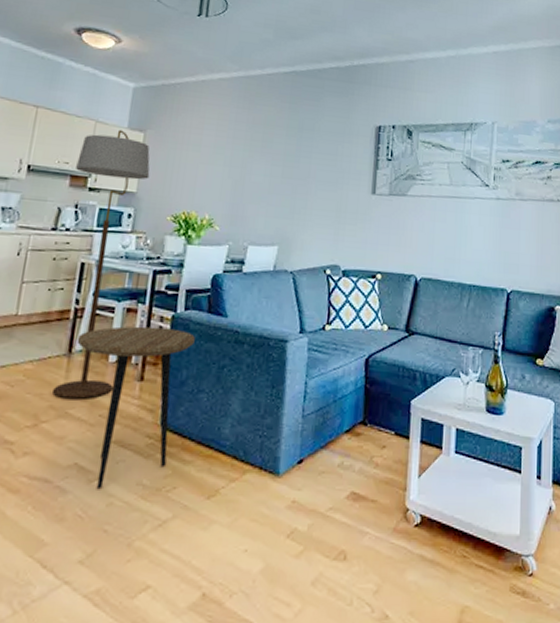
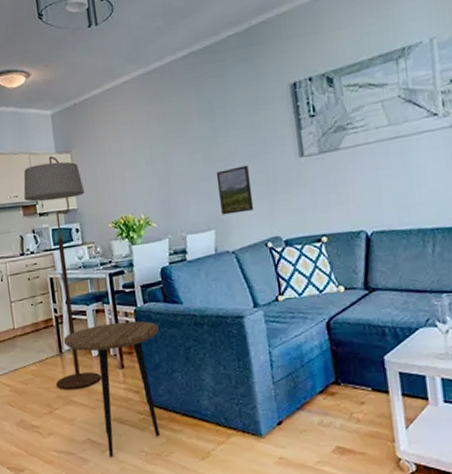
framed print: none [288,189,323,235] -> present [216,165,254,215]

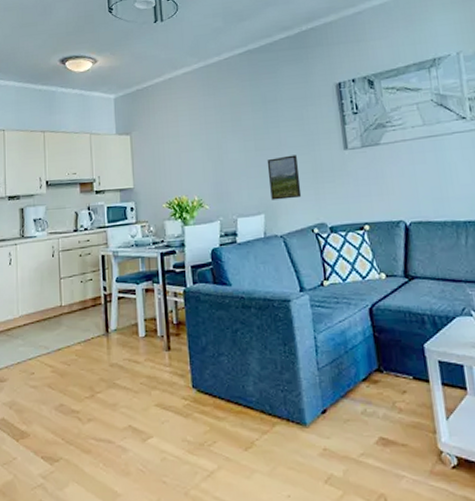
floor lamp: present [23,156,102,389] -> none [82,136,147,371]
side table: present [63,321,160,458] -> none [111,301,207,447]

